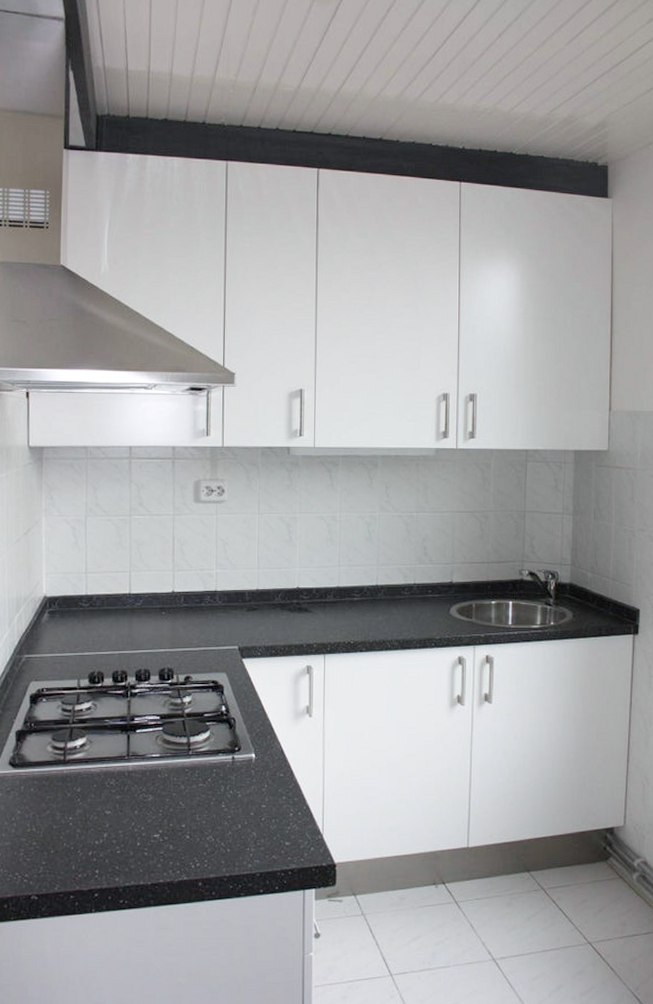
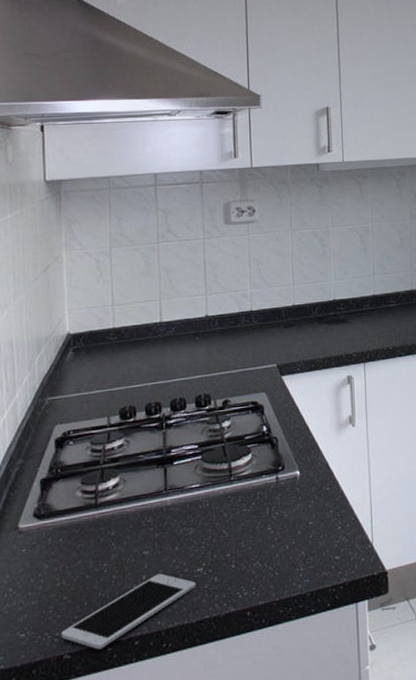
cell phone: none [30,834,153,896] -> present [61,573,196,650]

